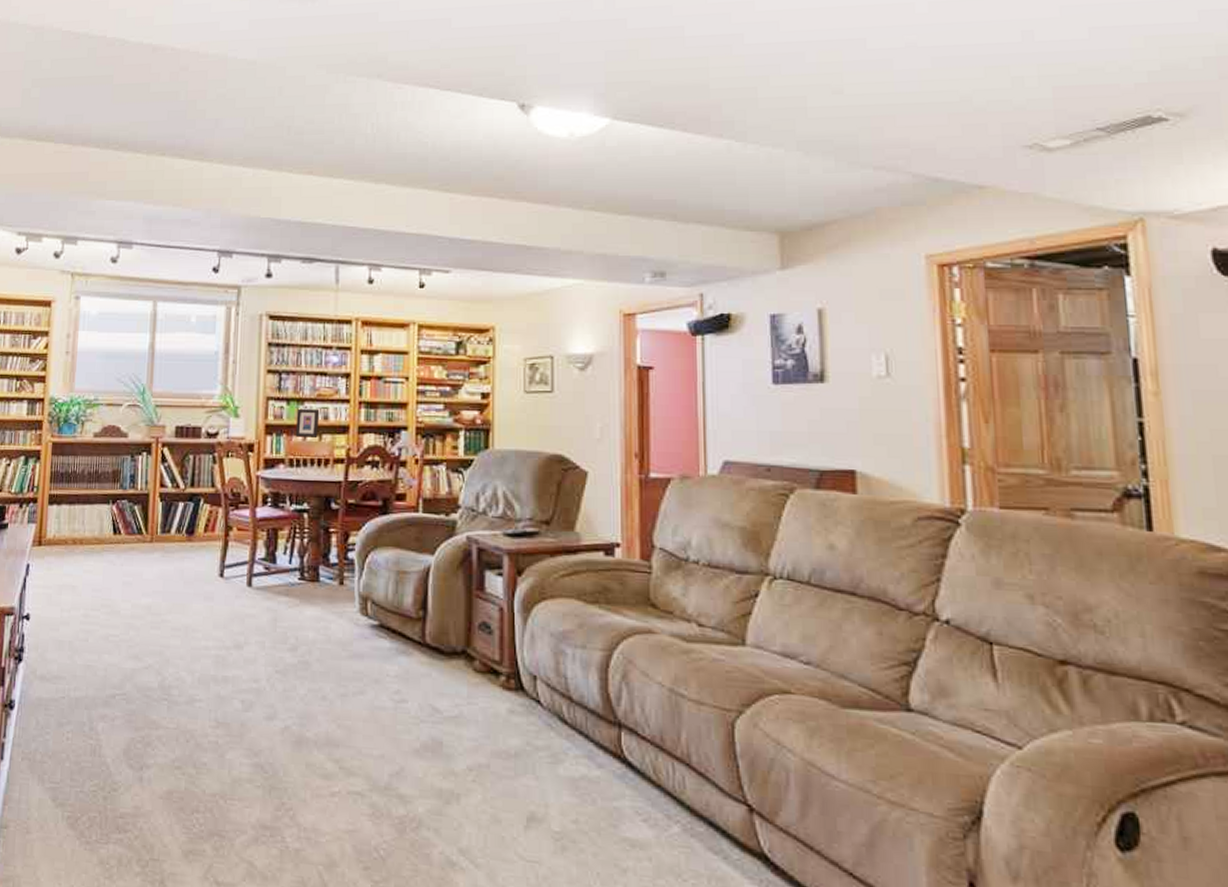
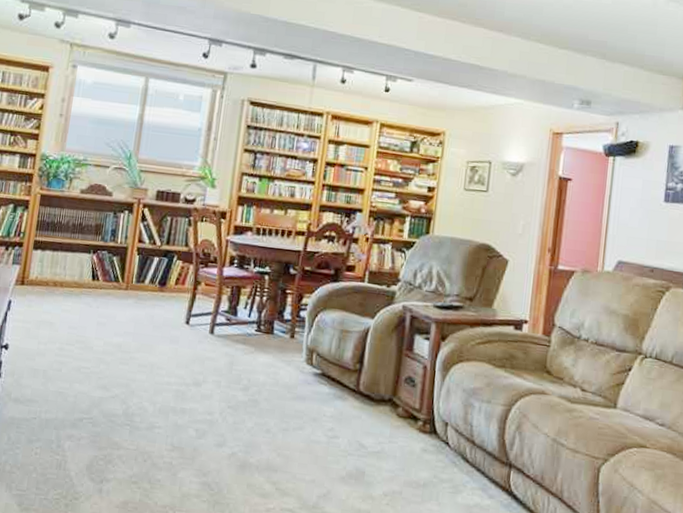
picture frame: present [295,408,320,438] -> none [264,185,288,212]

